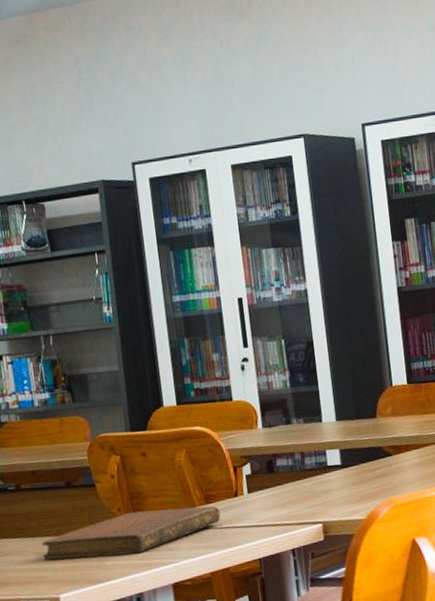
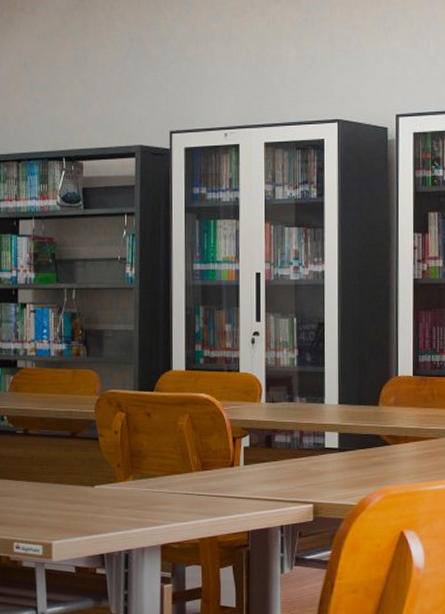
notebook: present [42,506,221,560] -> none [41,469,215,511]

